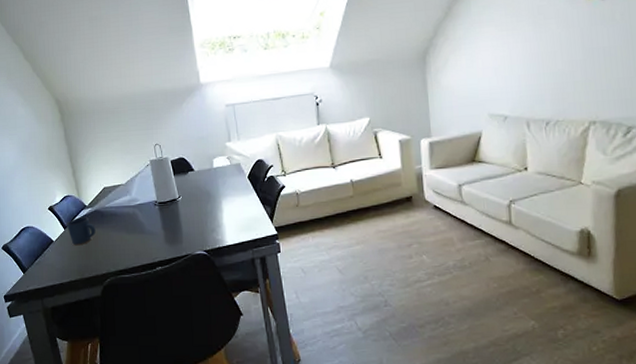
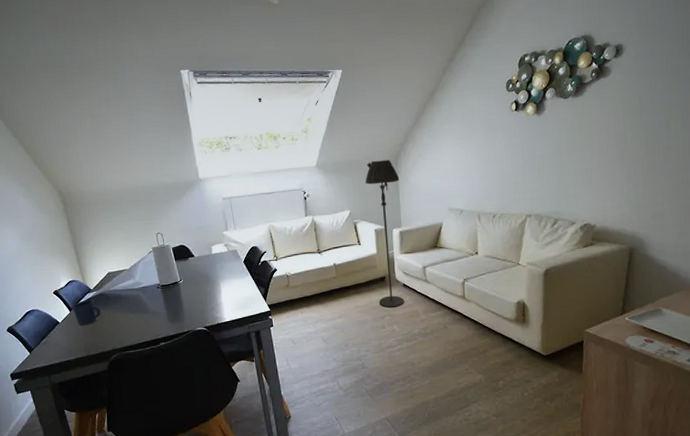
floor lamp: none [387,57,436,234] -> present [365,160,404,308]

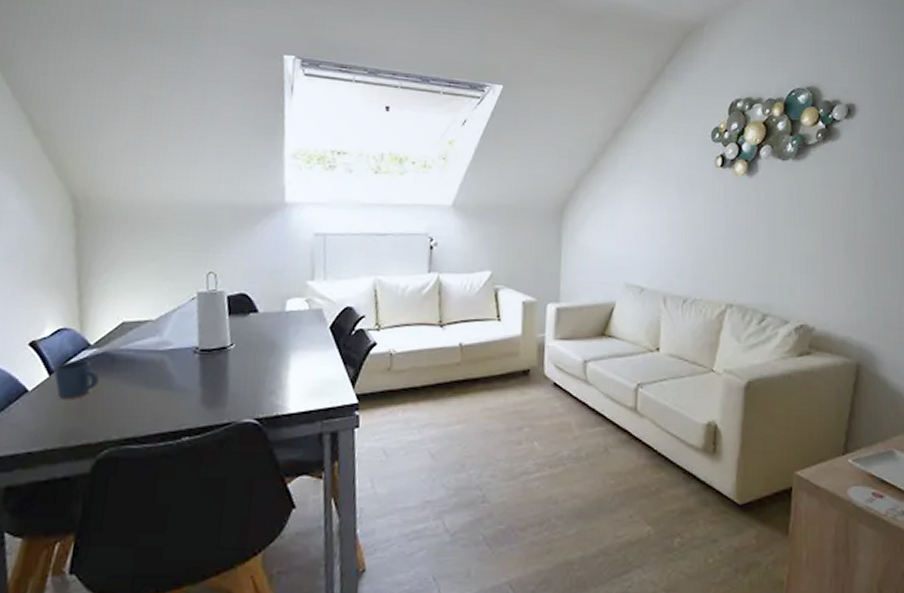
floor lamp: present [365,160,404,308] -> none [517,208,564,415]

